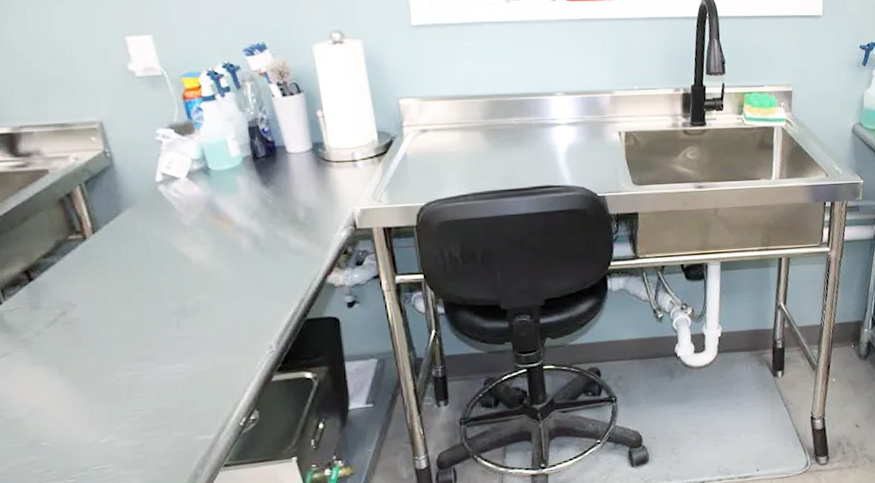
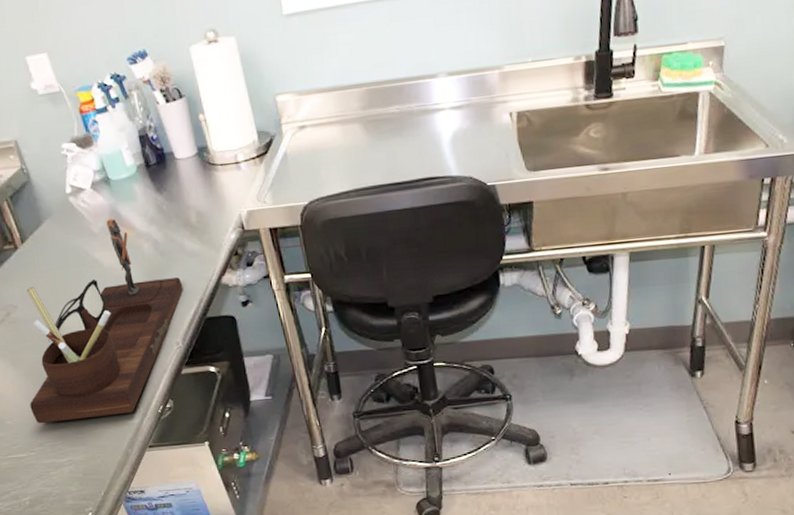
desk organizer: none [77,210,283,444] -> present [26,218,183,424]

